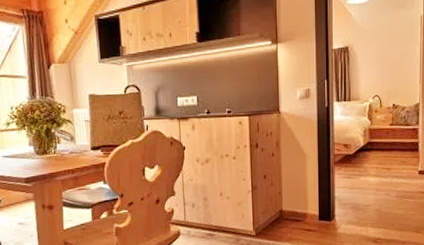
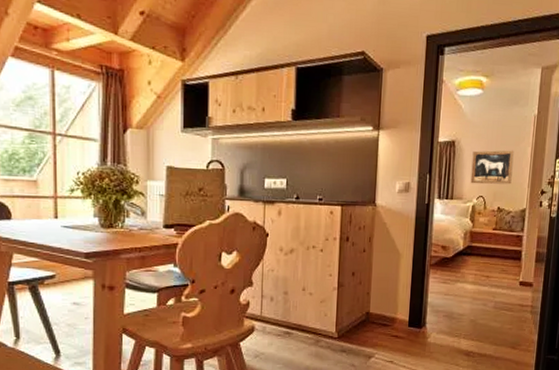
wall art: none [365,50,404,85] -> present [470,150,514,185]

